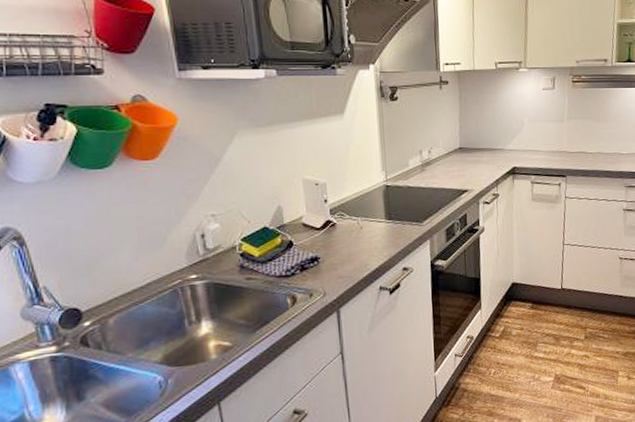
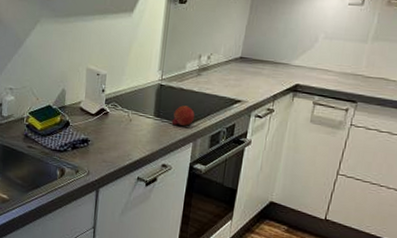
fruit: none [404,203,426,225] -> present [171,105,195,126]

